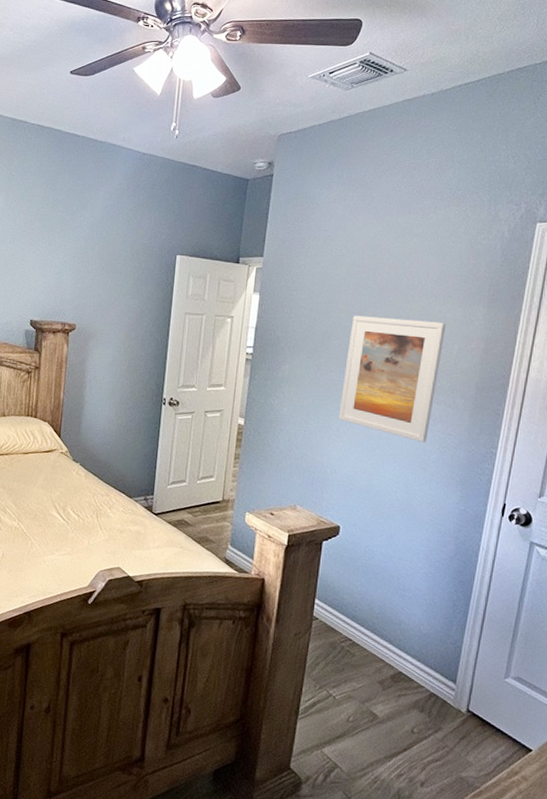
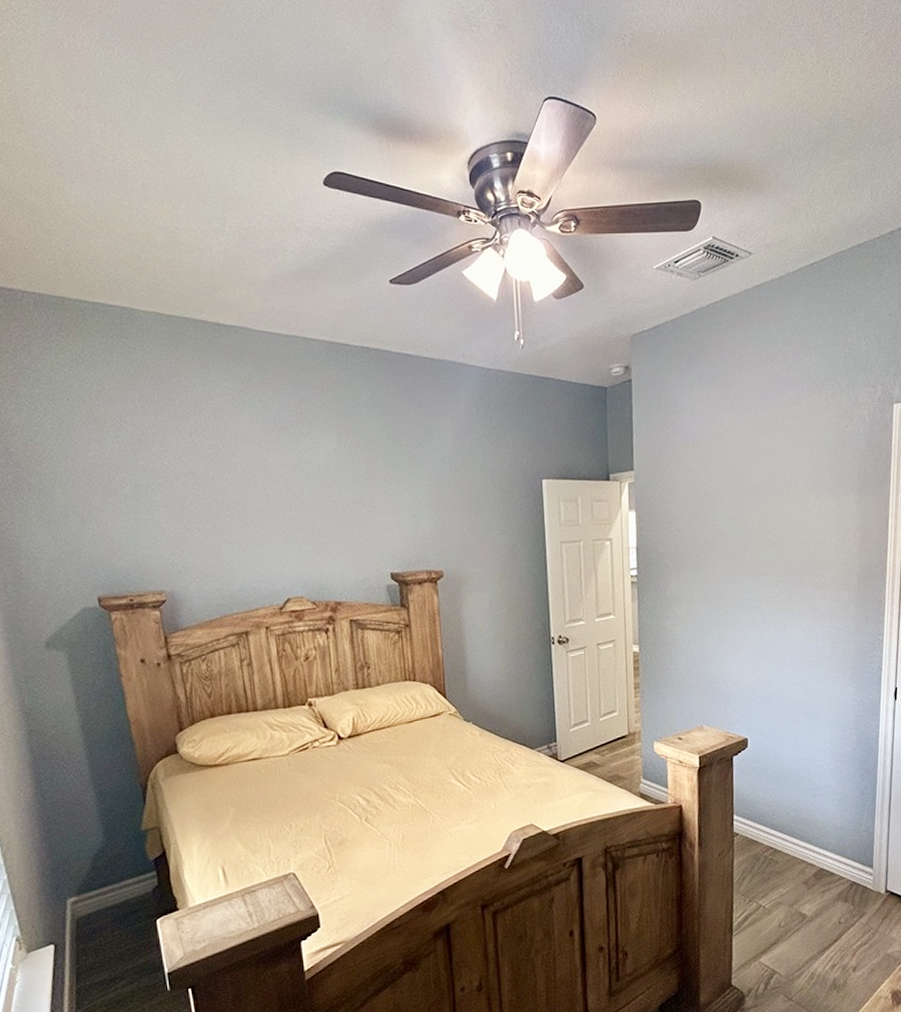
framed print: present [338,315,446,443] -> none [731,516,823,641]

